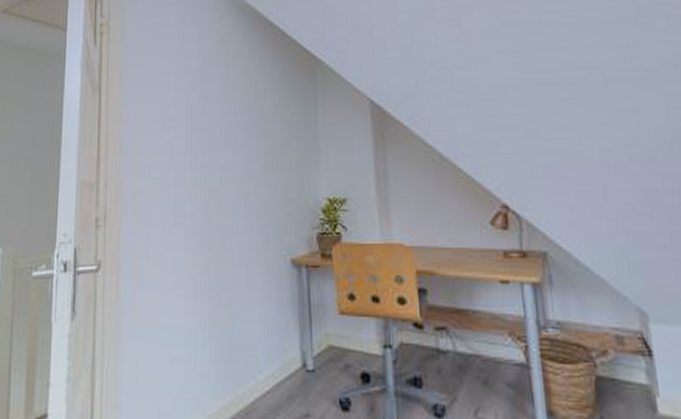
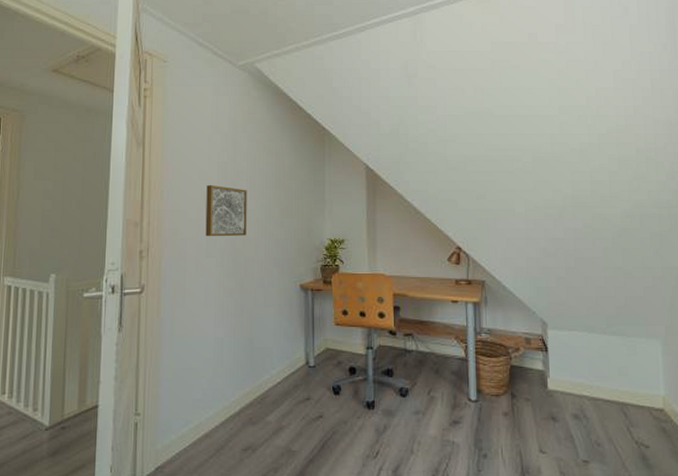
wall art: none [172,134,222,200] -> present [205,185,247,237]

